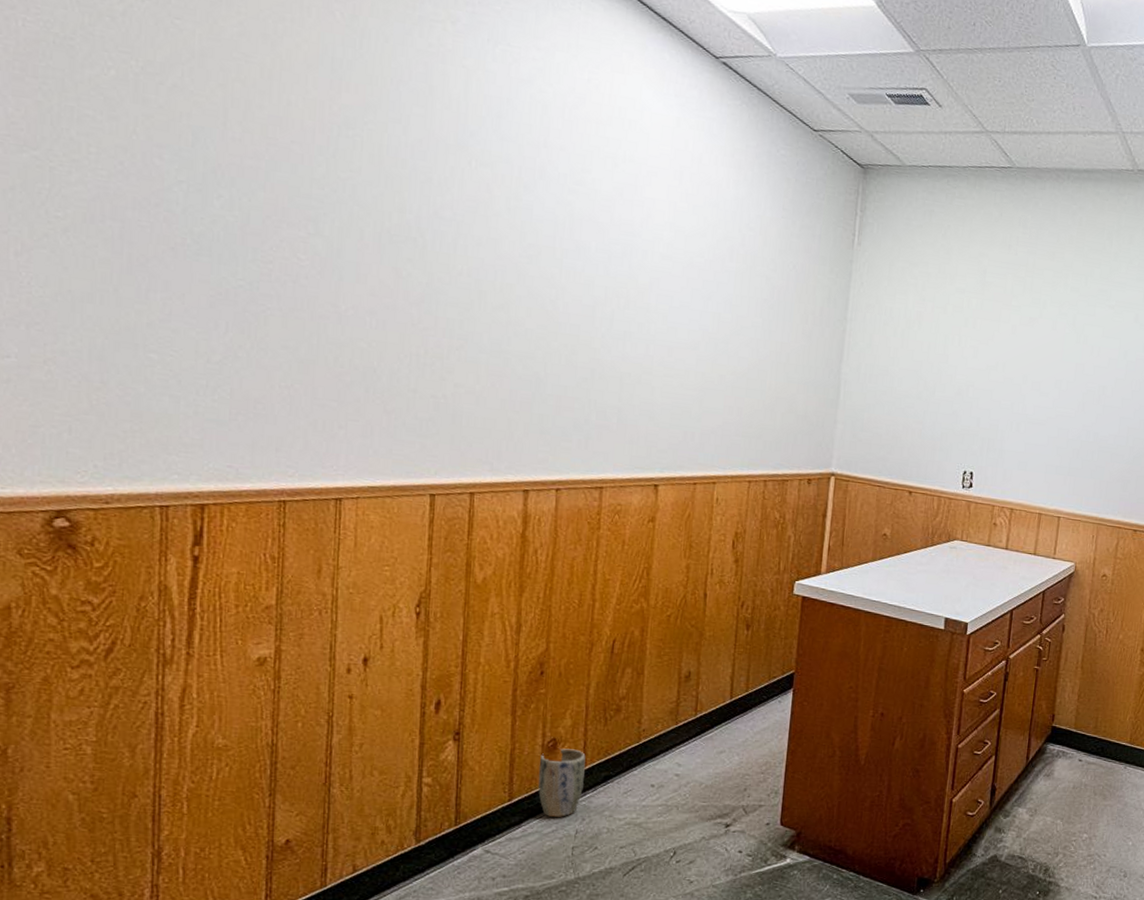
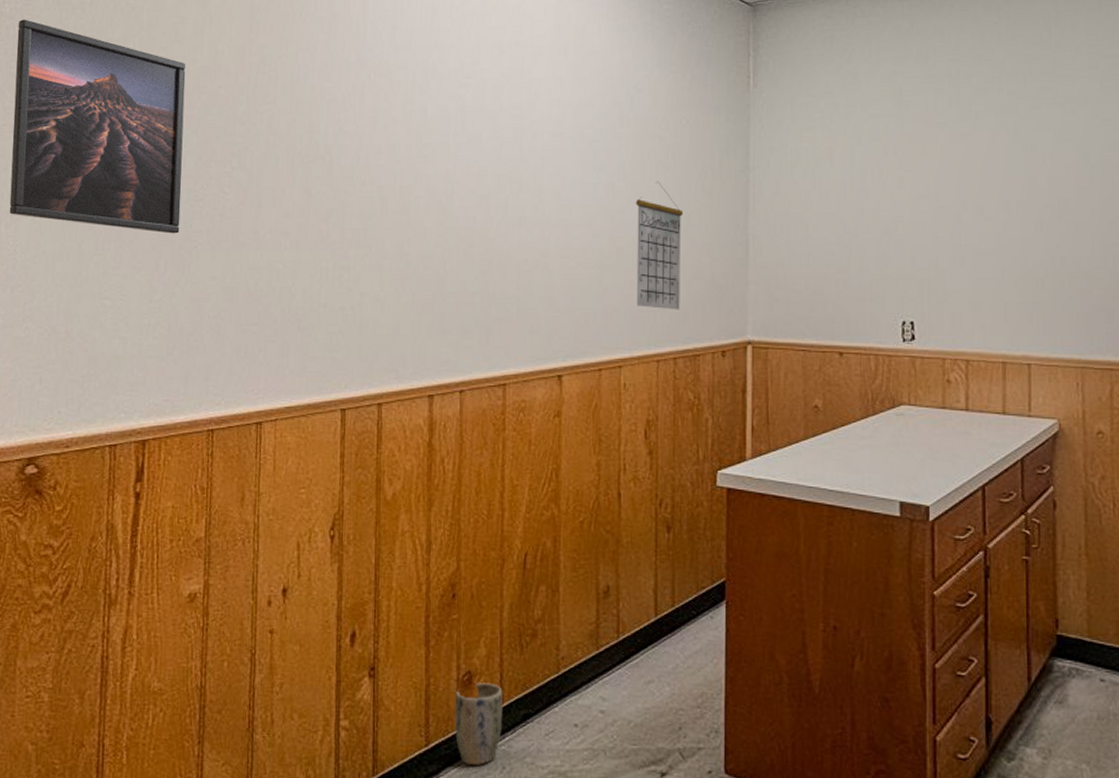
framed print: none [19,12,251,294] -> present [9,19,186,234]
calendar: none [733,318,784,439] -> present [636,182,684,310]

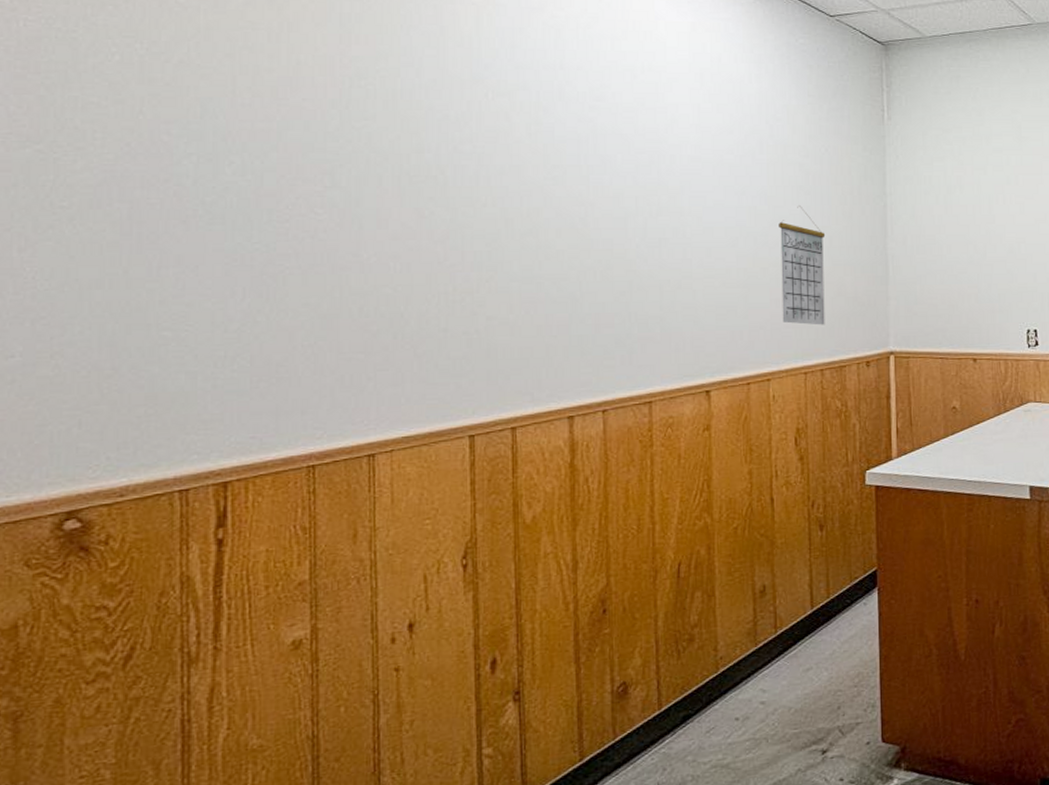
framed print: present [9,19,186,234] -> none [22,12,260,258]
plant pot: present [454,683,503,765] -> none [610,691,661,772]

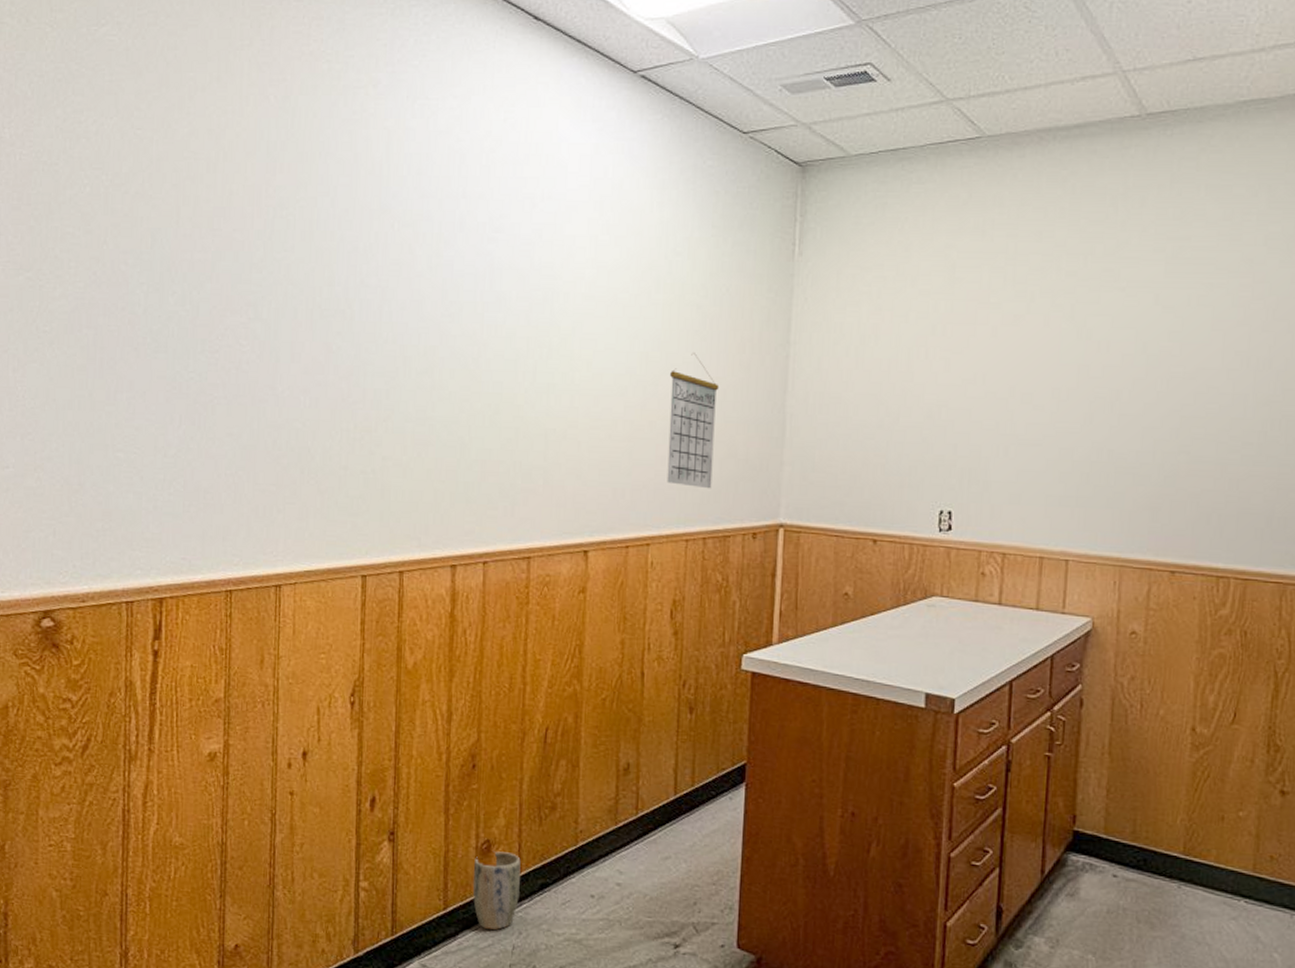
plant pot: none [610,691,661,772] -> present [472,851,521,930]

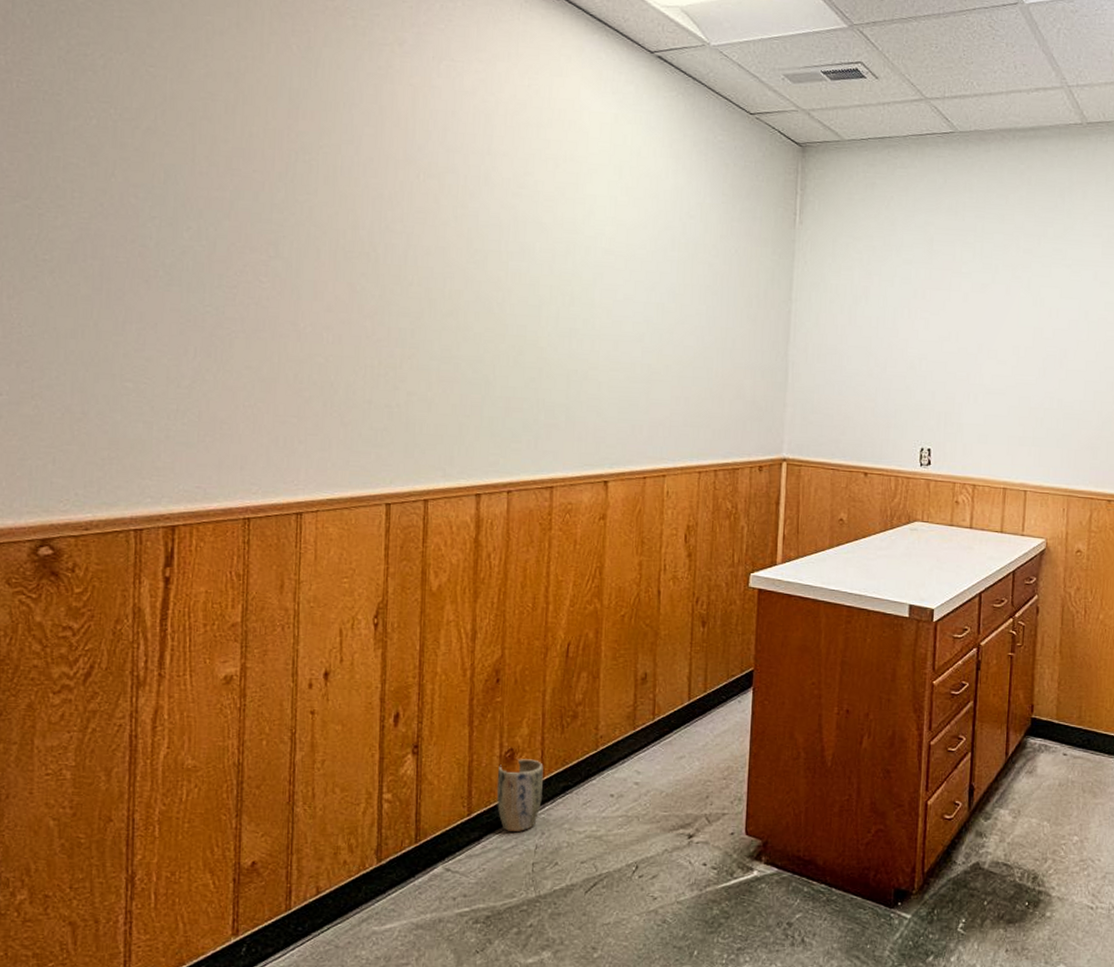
calendar: present [667,353,720,489] -> none [681,305,729,427]

